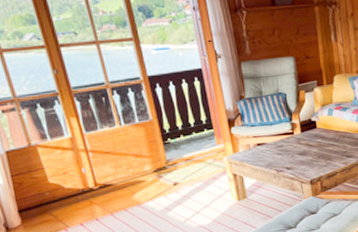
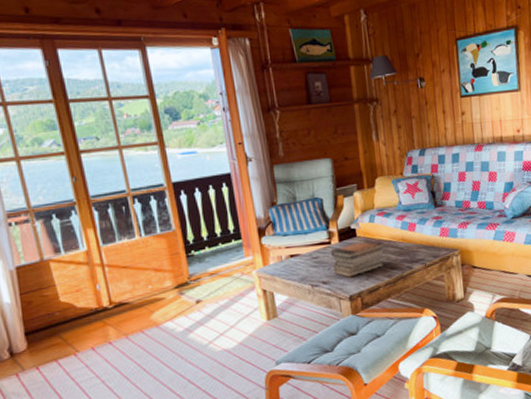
book stack: none [294,131,342,164] -> present [331,240,385,278]

